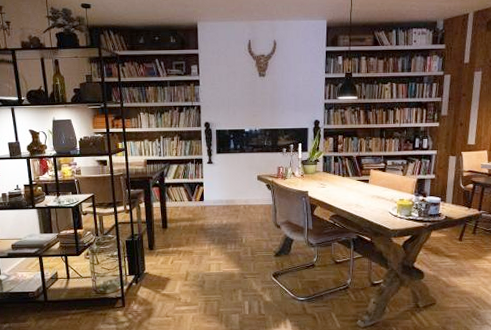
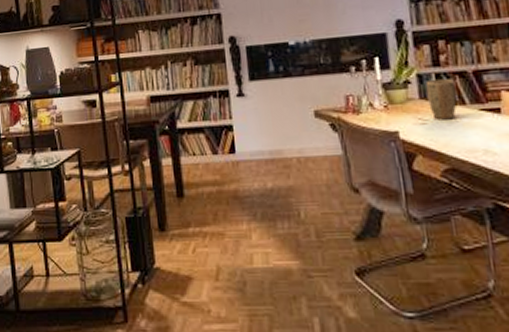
plant pot: none [328,160,345,185] -> present [425,79,457,120]

